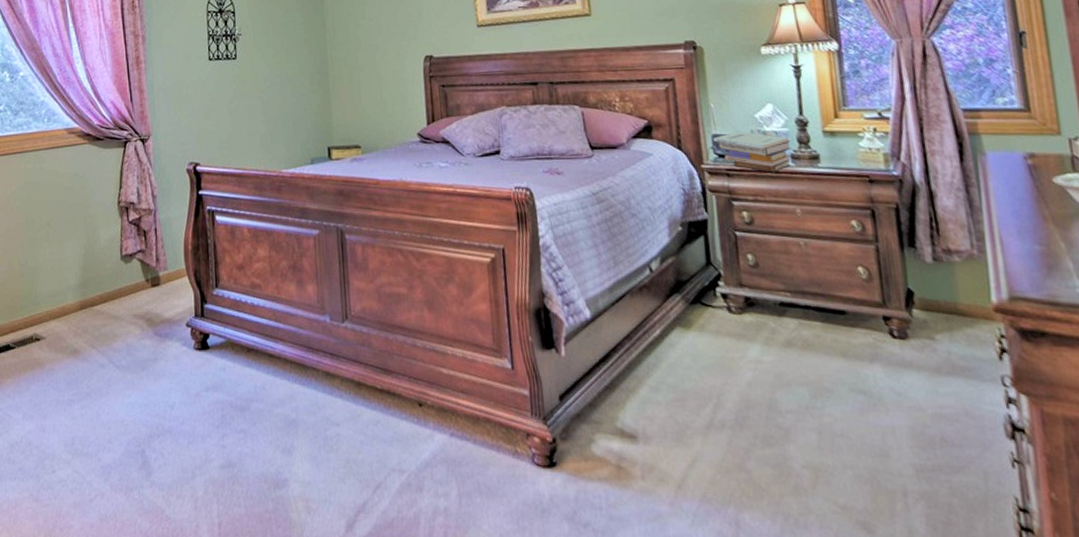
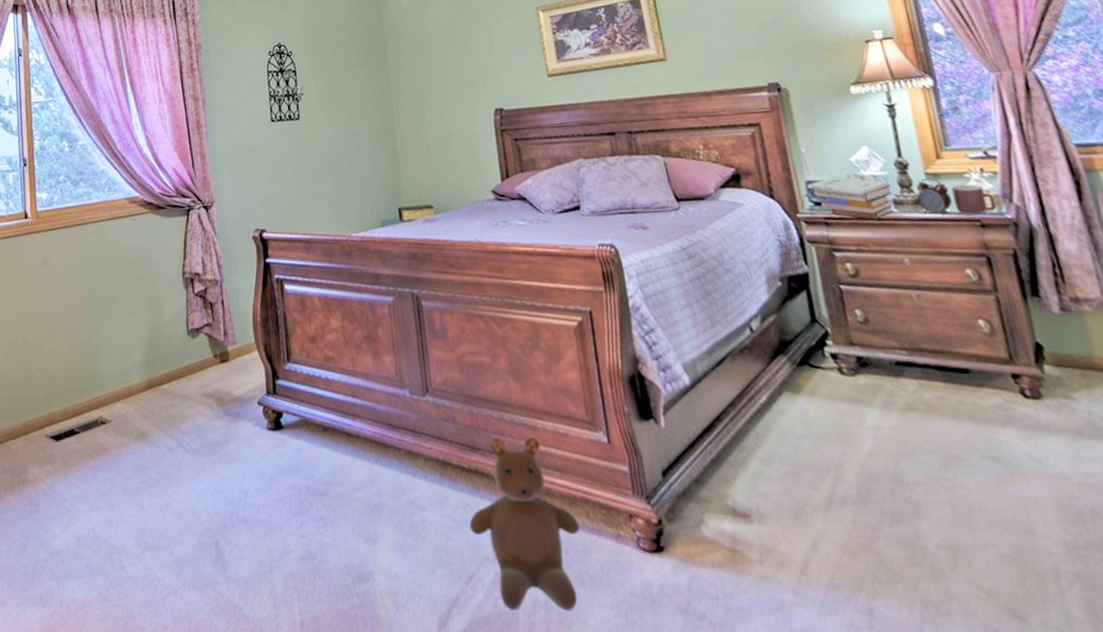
teddy bear: none [379,362,481,516] -> present [469,437,580,610]
alarm clock: none [812,136,845,171] -> present [916,178,953,216]
mug: none [845,142,885,171] -> present [951,184,997,216]

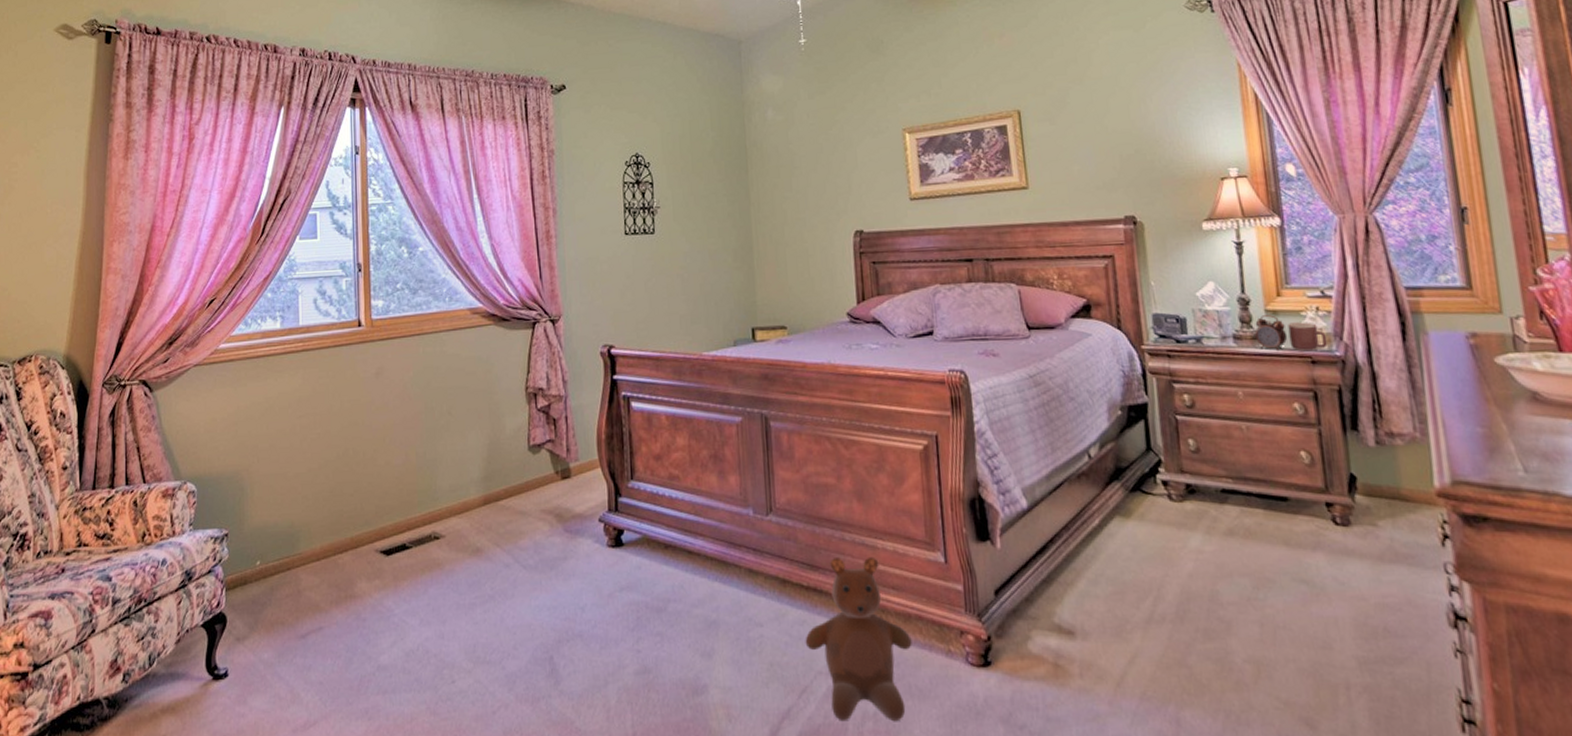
books: present [806,176,893,220] -> none [1153,310,1233,354]

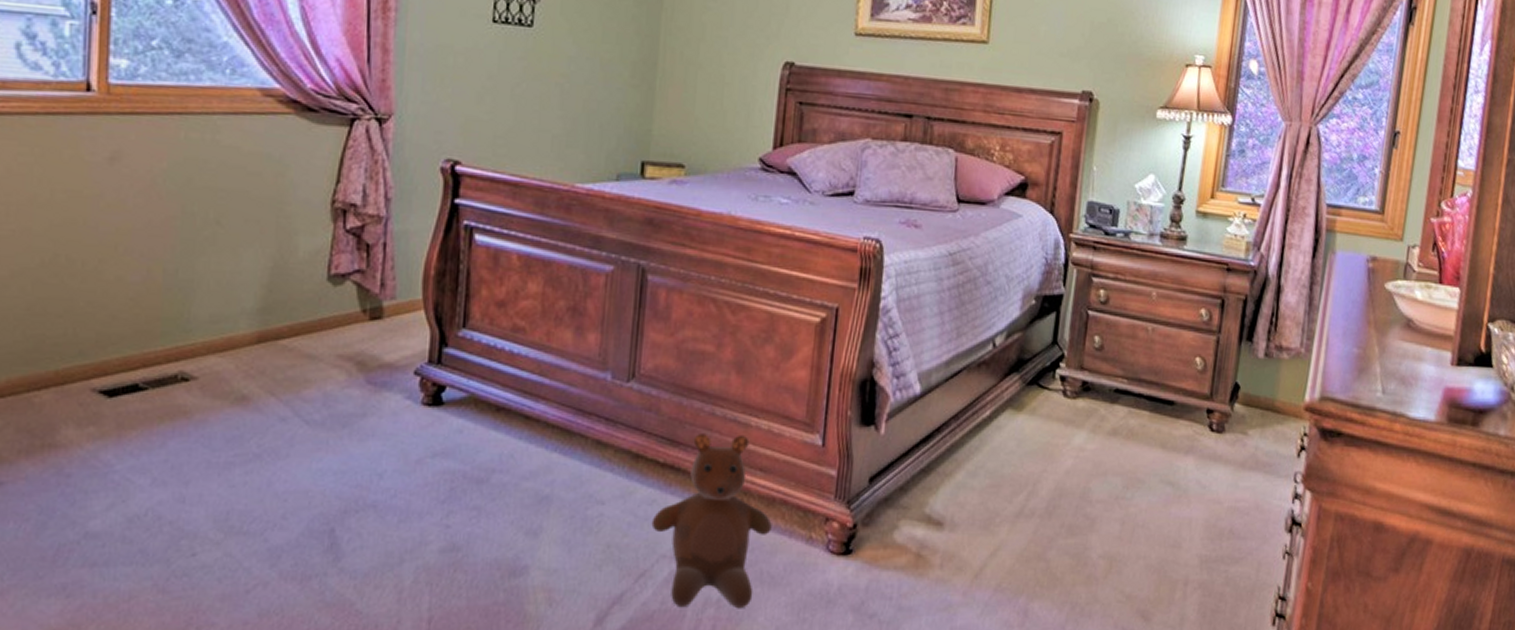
alarm clock: present [1255,315,1288,352] -> none [1181,216,1211,255]
mug: present [1288,322,1328,352] -> none [1211,227,1247,259]

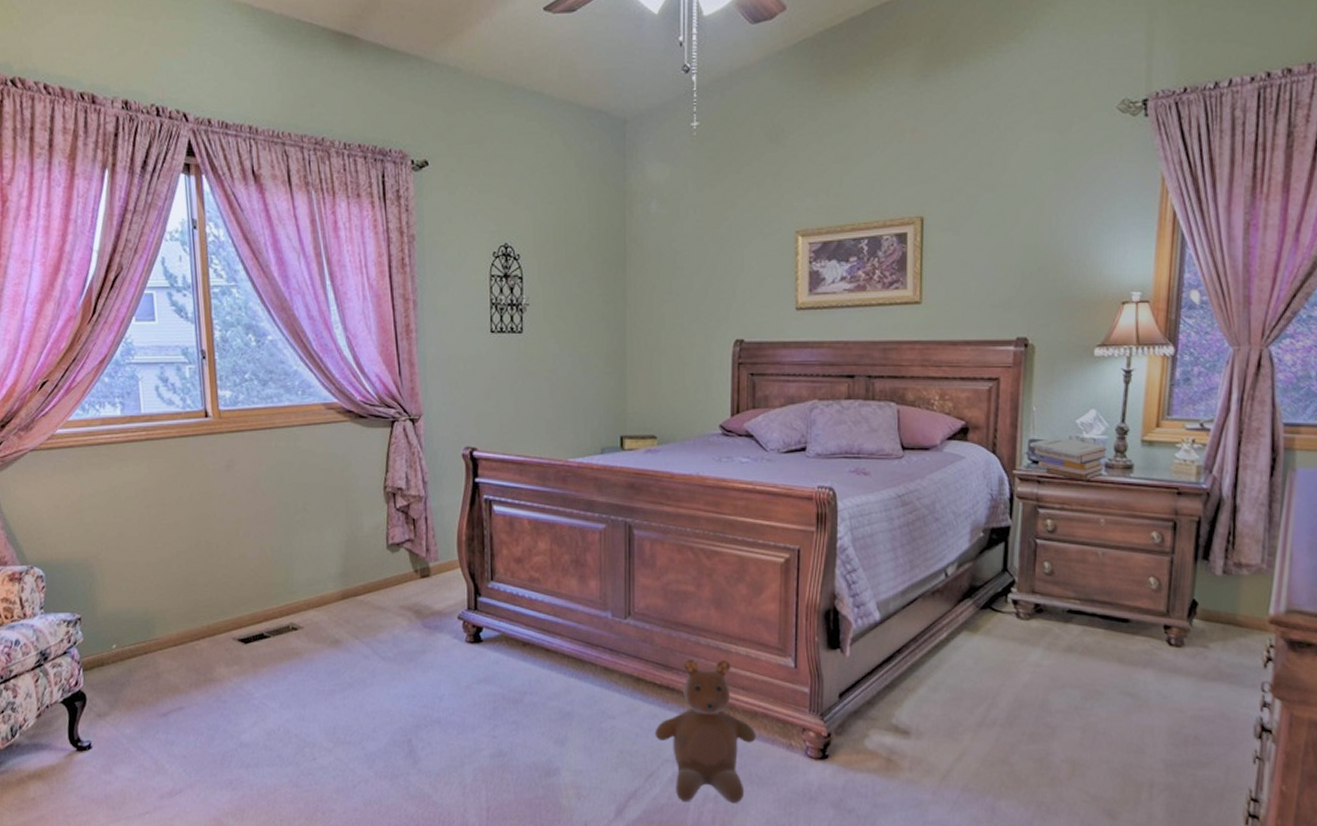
books: none [1087,200,1163,251] -> present [1029,436,1107,481]

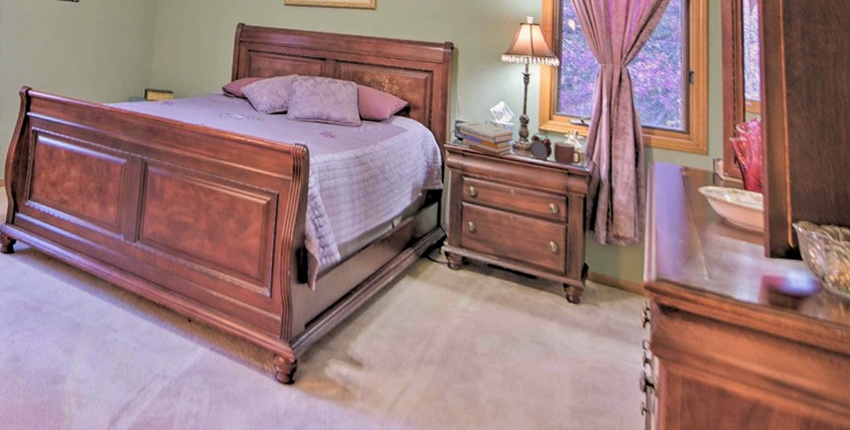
teddy bear: present [654,660,756,803] -> none [150,283,235,421]
alarm clock: none [1127,445,1159,482] -> present [529,133,553,162]
mug: none [1160,454,1197,483] -> present [554,141,581,166]

